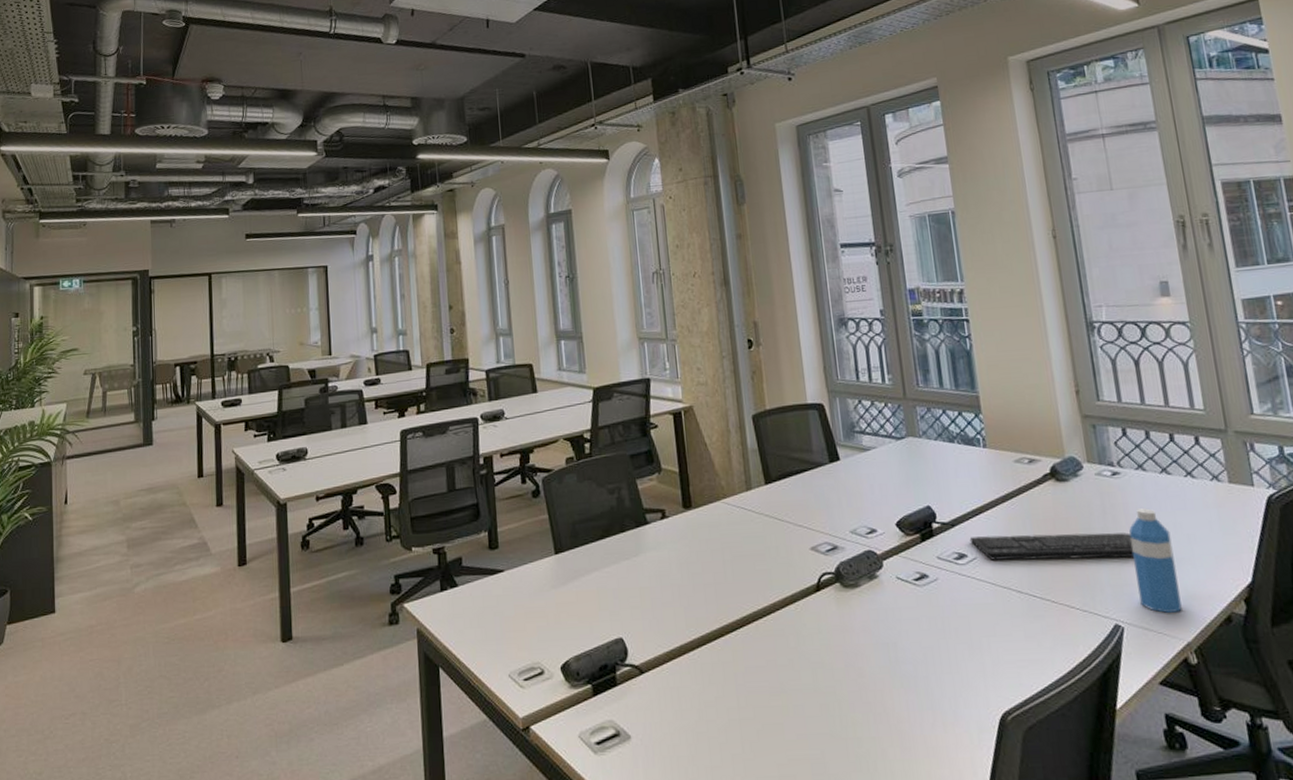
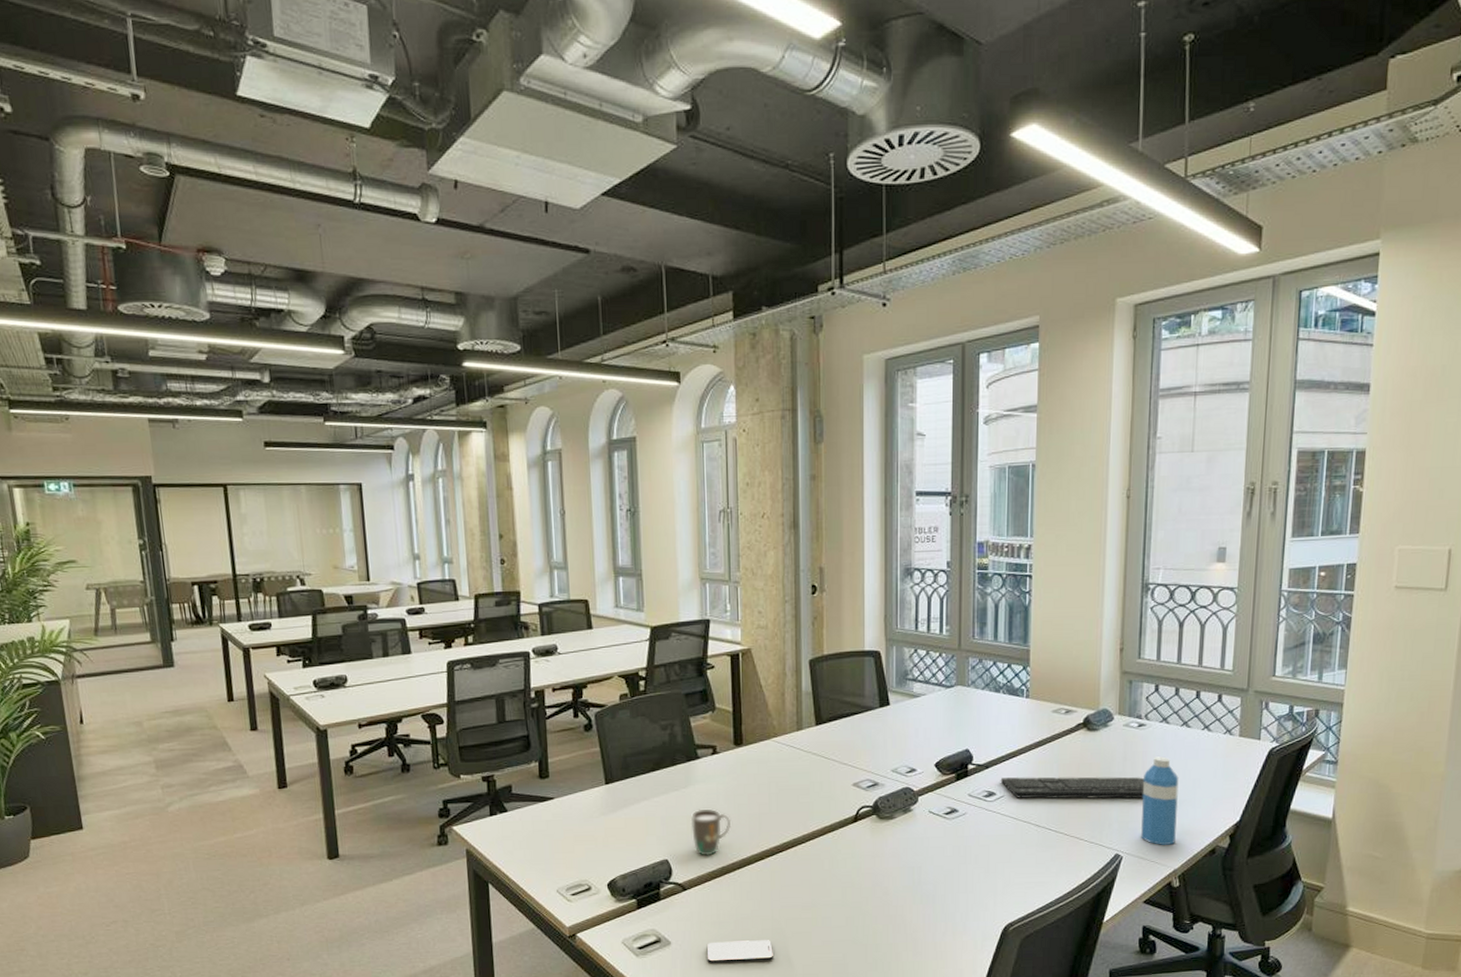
mug: none [644,578,686,633] -> present [691,808,730,856]
smartphone: none [669,733,745,763] -> present [706,940,774,964]

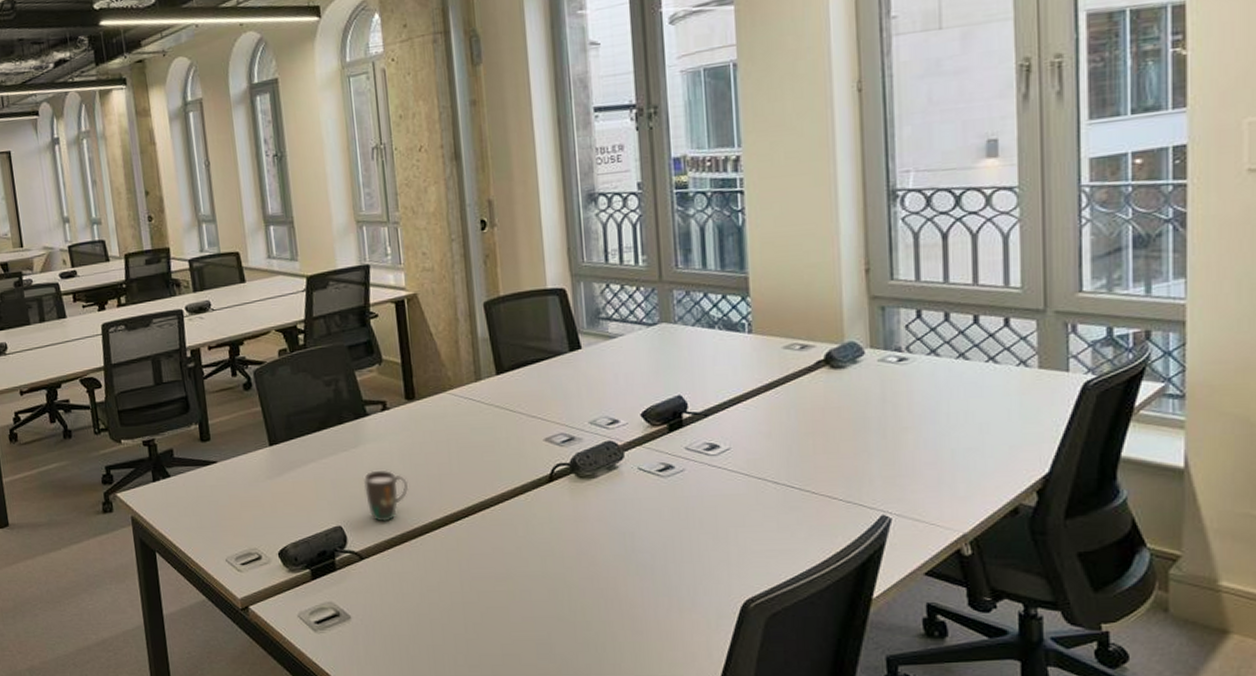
smartphone: present [706,940,774,964] -> none [390,615,468,641]
keyboard: present [1000,777,1145,799] -> none [723,422,914,451]
water bottle: present [1141,756,1179,845] -> none [911,396,962,504]

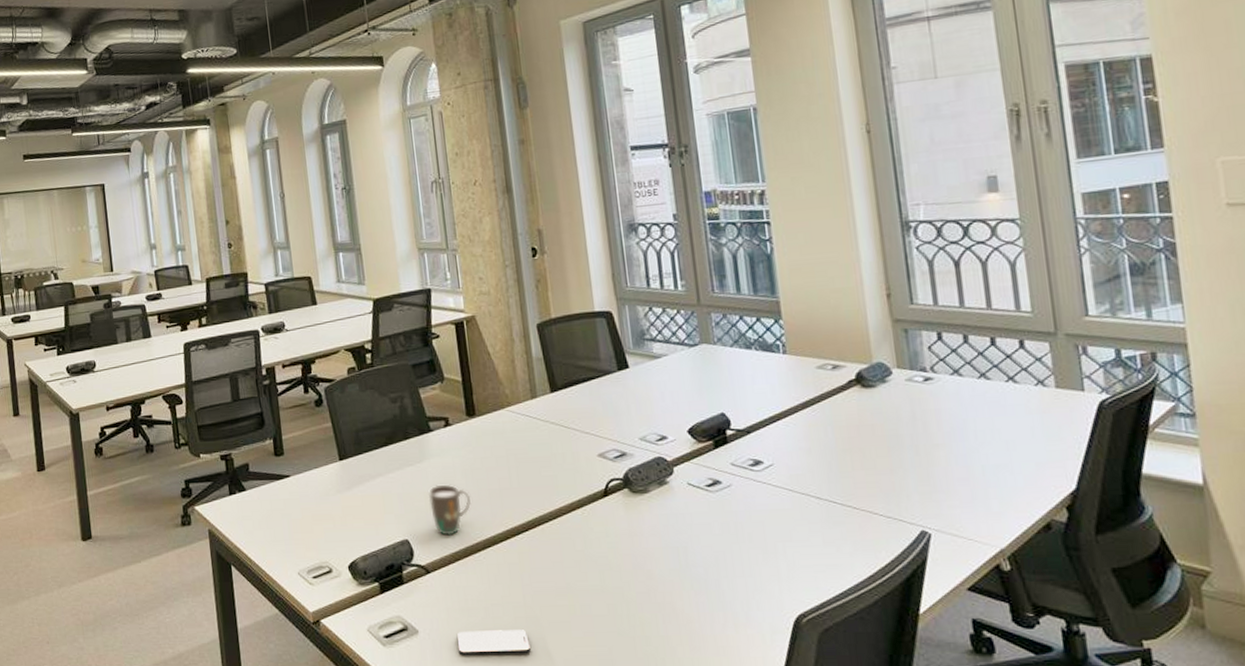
smartphone: none [390,615,468,641] -> present [456,630,532,656]

